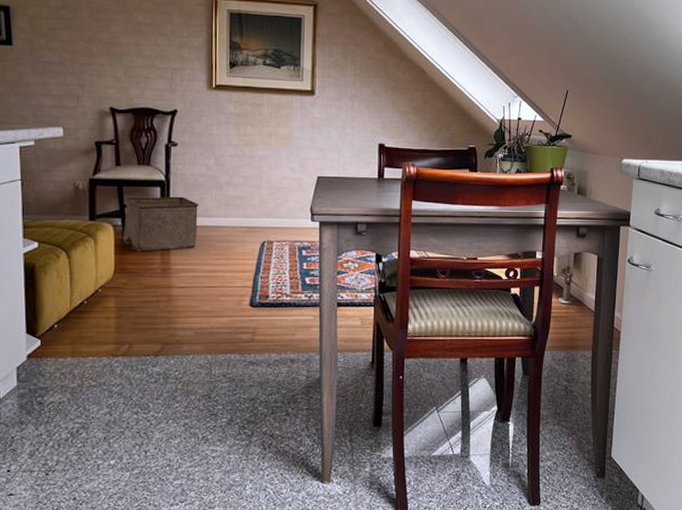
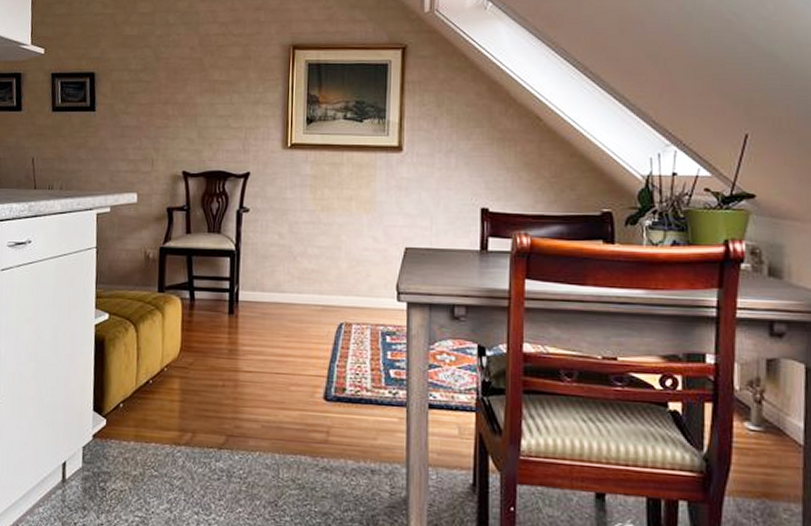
storage bin: present [122,196,199,252] -> none [190,268,270,329]

